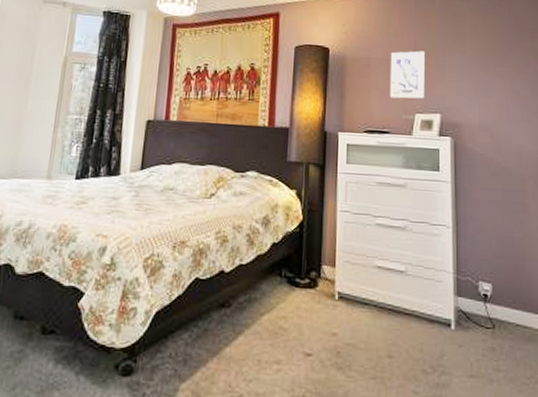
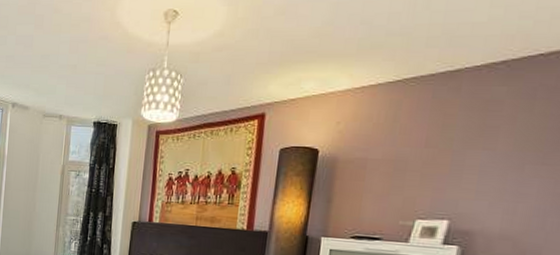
wall art: present [389,50,425,99] -> none [385,148,438,204]

